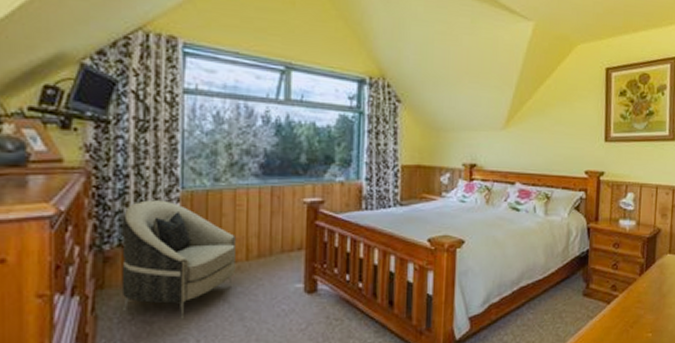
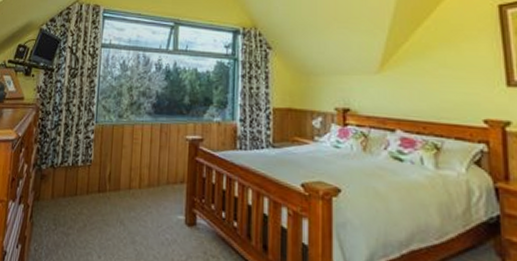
armchair: present [121,200,236,319] -> none [50,131,132,235]

